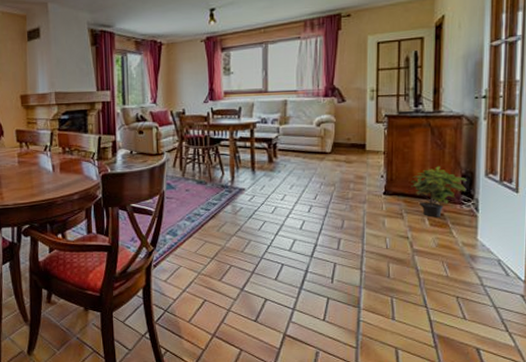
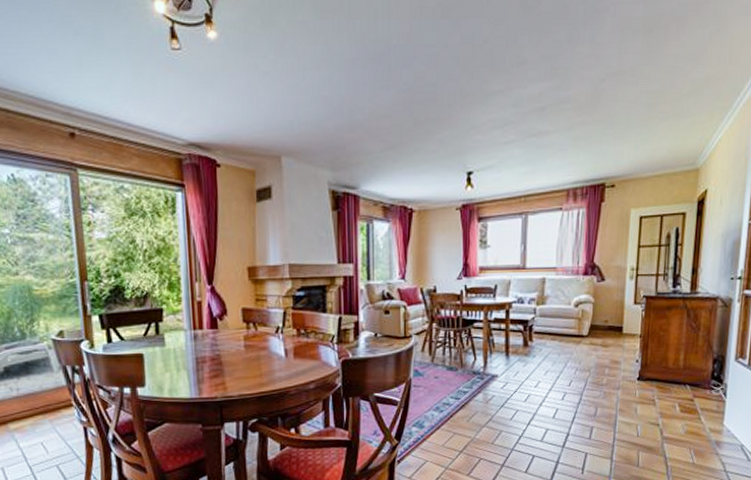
potted plant: present [411,166,467,217] -> none [664,350,718,403]

